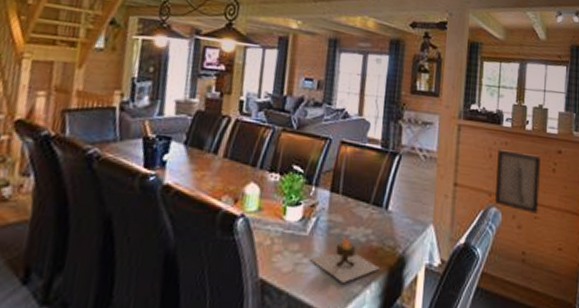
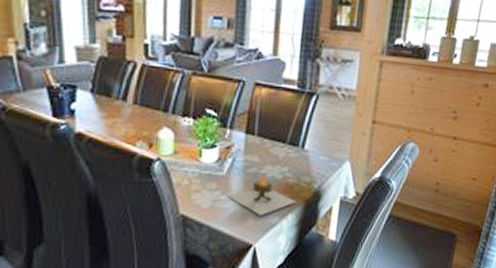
wall art: present [494,149,541,214] -> none [412,85,465,147]

